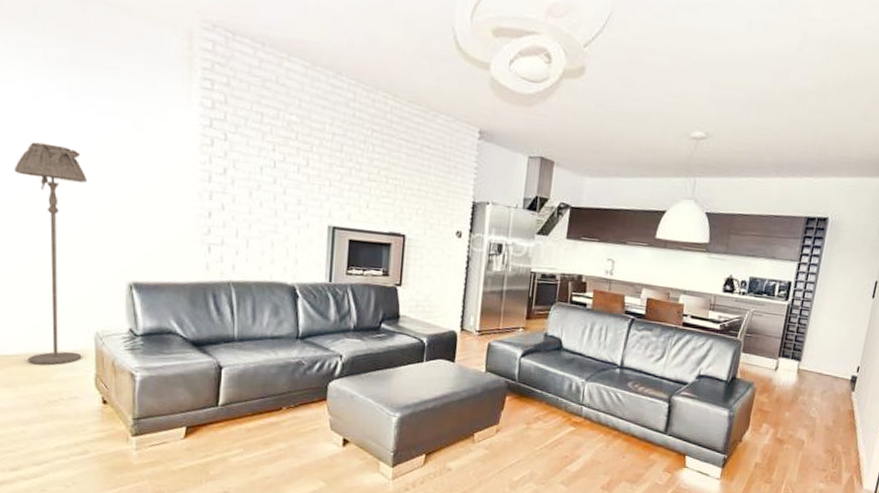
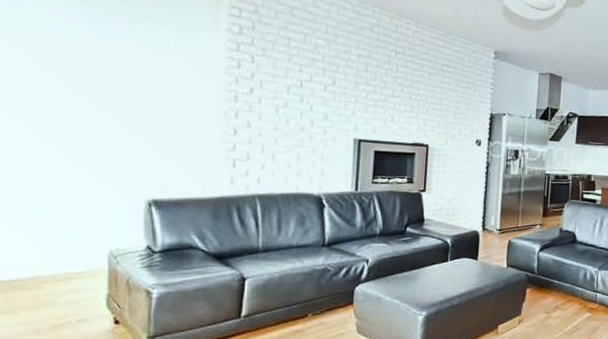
floor lamp: present [14,142,88,365] -> none [27,66,107,288]

